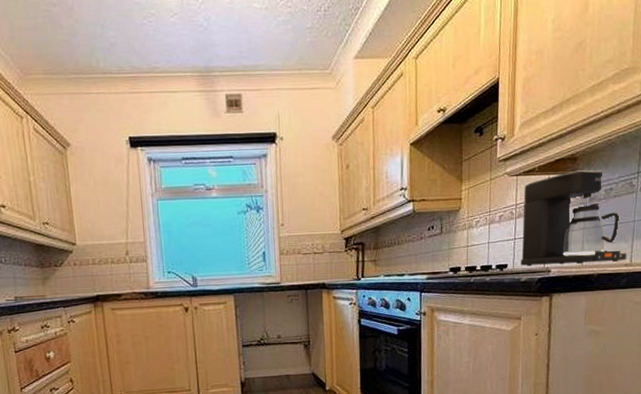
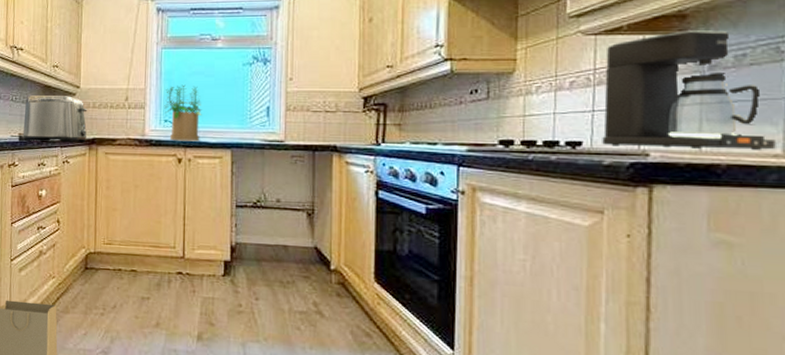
toaster: none [14,254,90,305] -> present [18,95,88,143]
potted plant: none [166,235,204,291] -> present [164,84,202,142]

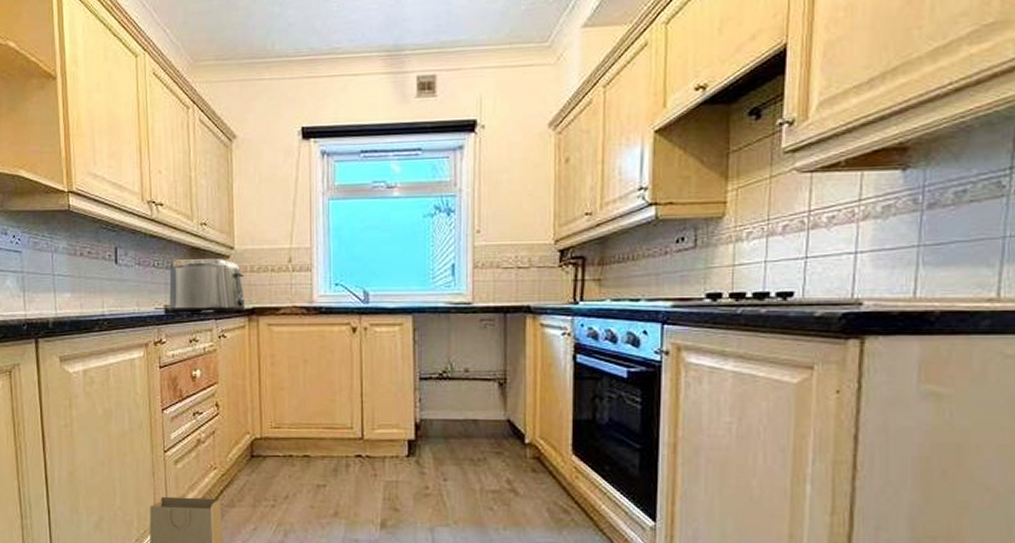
potted plant: present [164,84,202,142] -> none [334,241,378,307]
coffee maker: present [602,30,776,150] -> none [814,164,991,297]

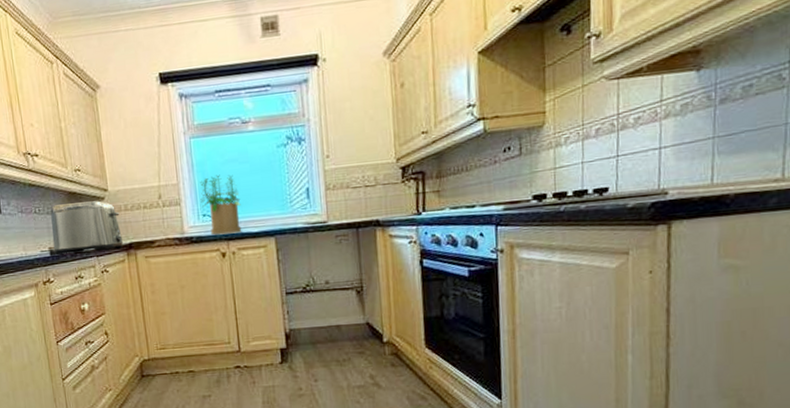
potted plant: none [334,241,378,307] -> present [200,174,242,235]

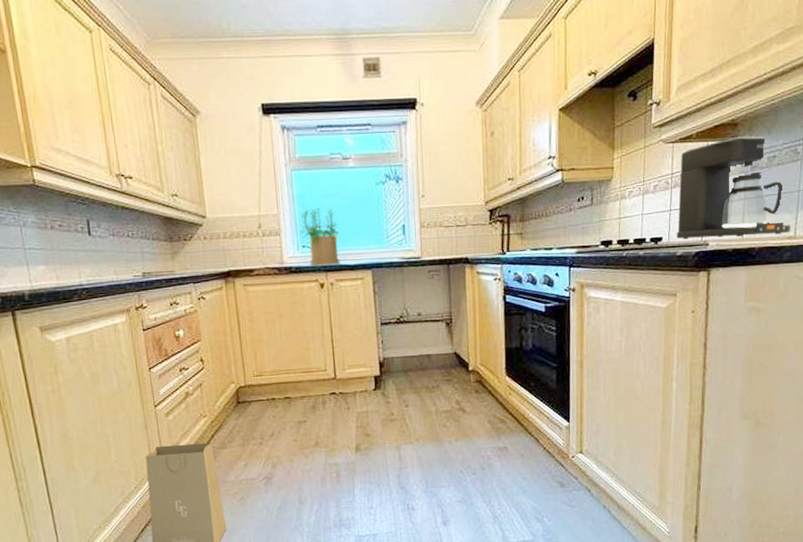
toaster: present [49,200,123,256] -> none [142,227,221,281]
coffee maker: none [626,63,776,189] -> present [676,136,790,240]

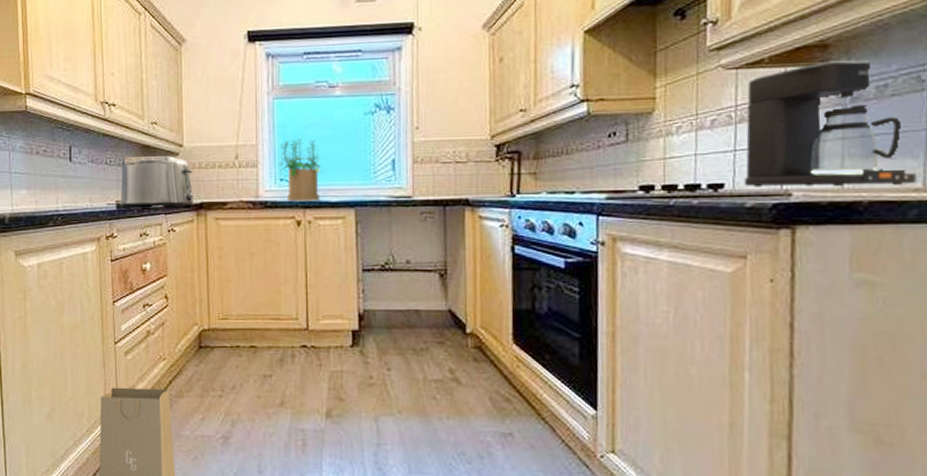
toaster: none [142,227,221,281] -> present [116,156,193,210]

